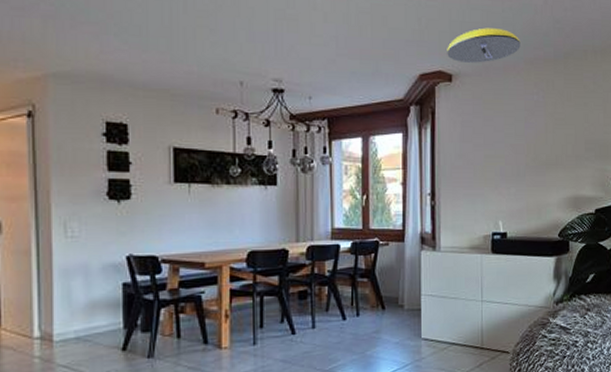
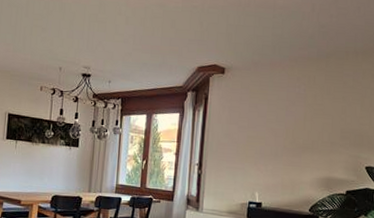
ceiling light: present [447,28,521,63] -> none [222,30,287,60]

